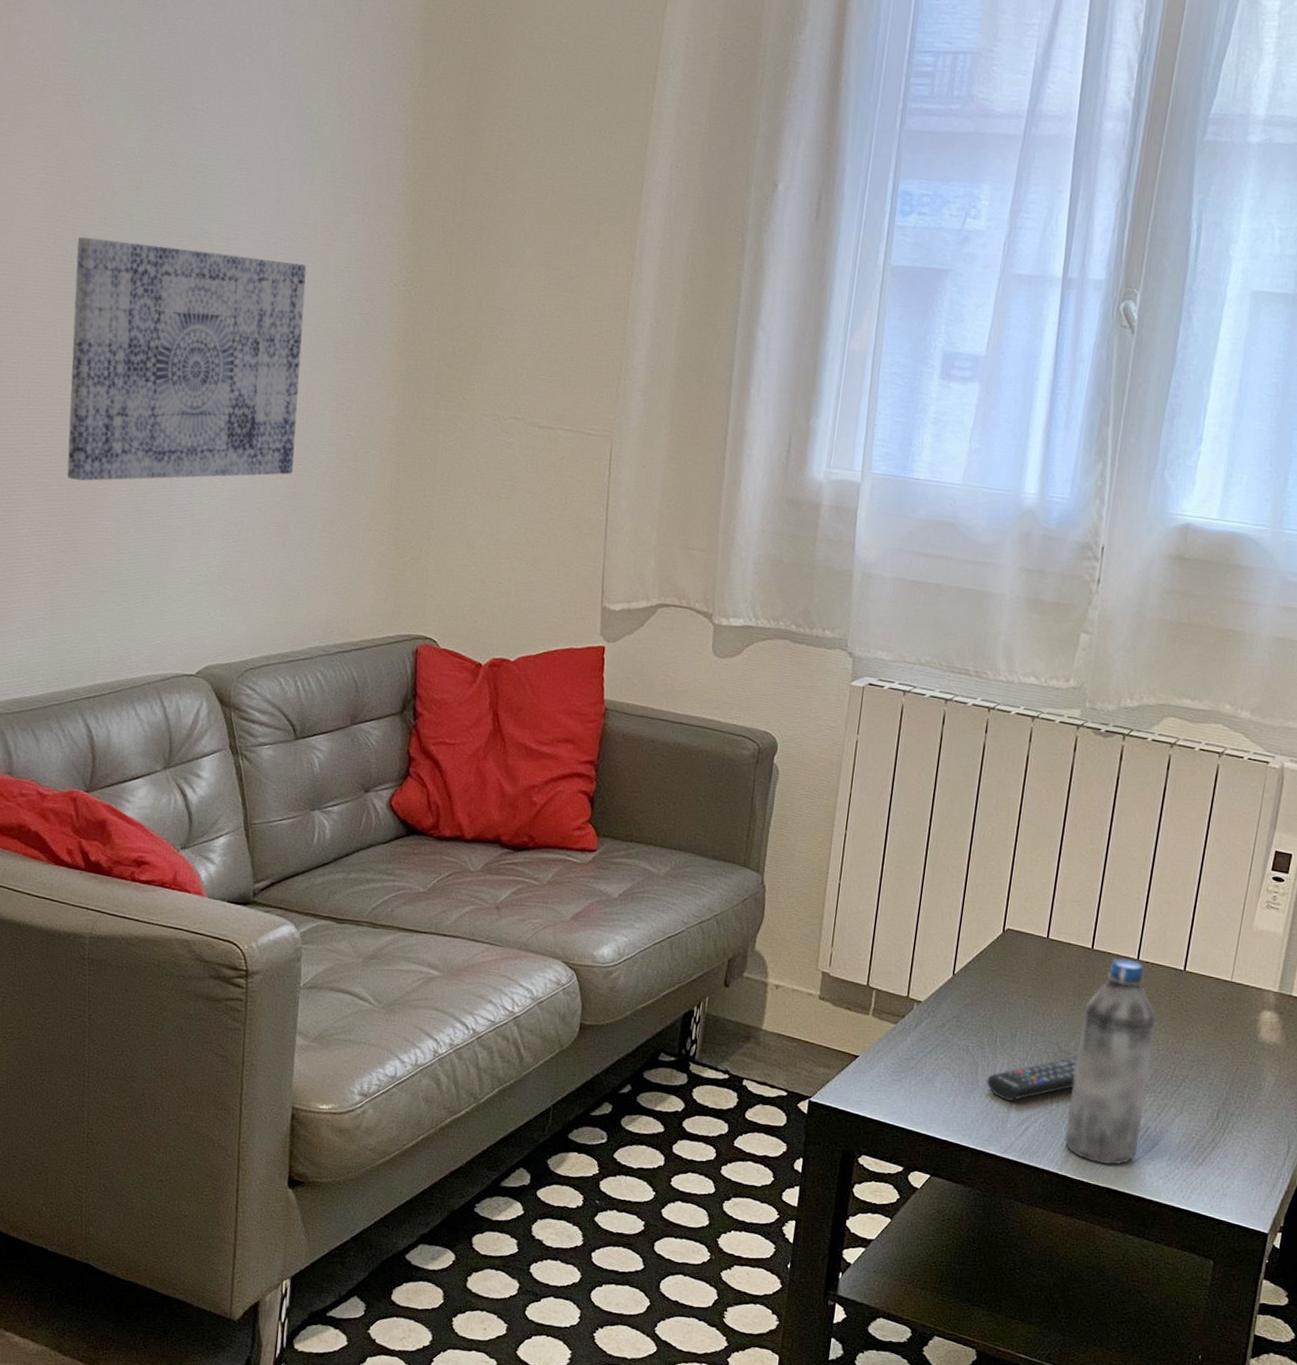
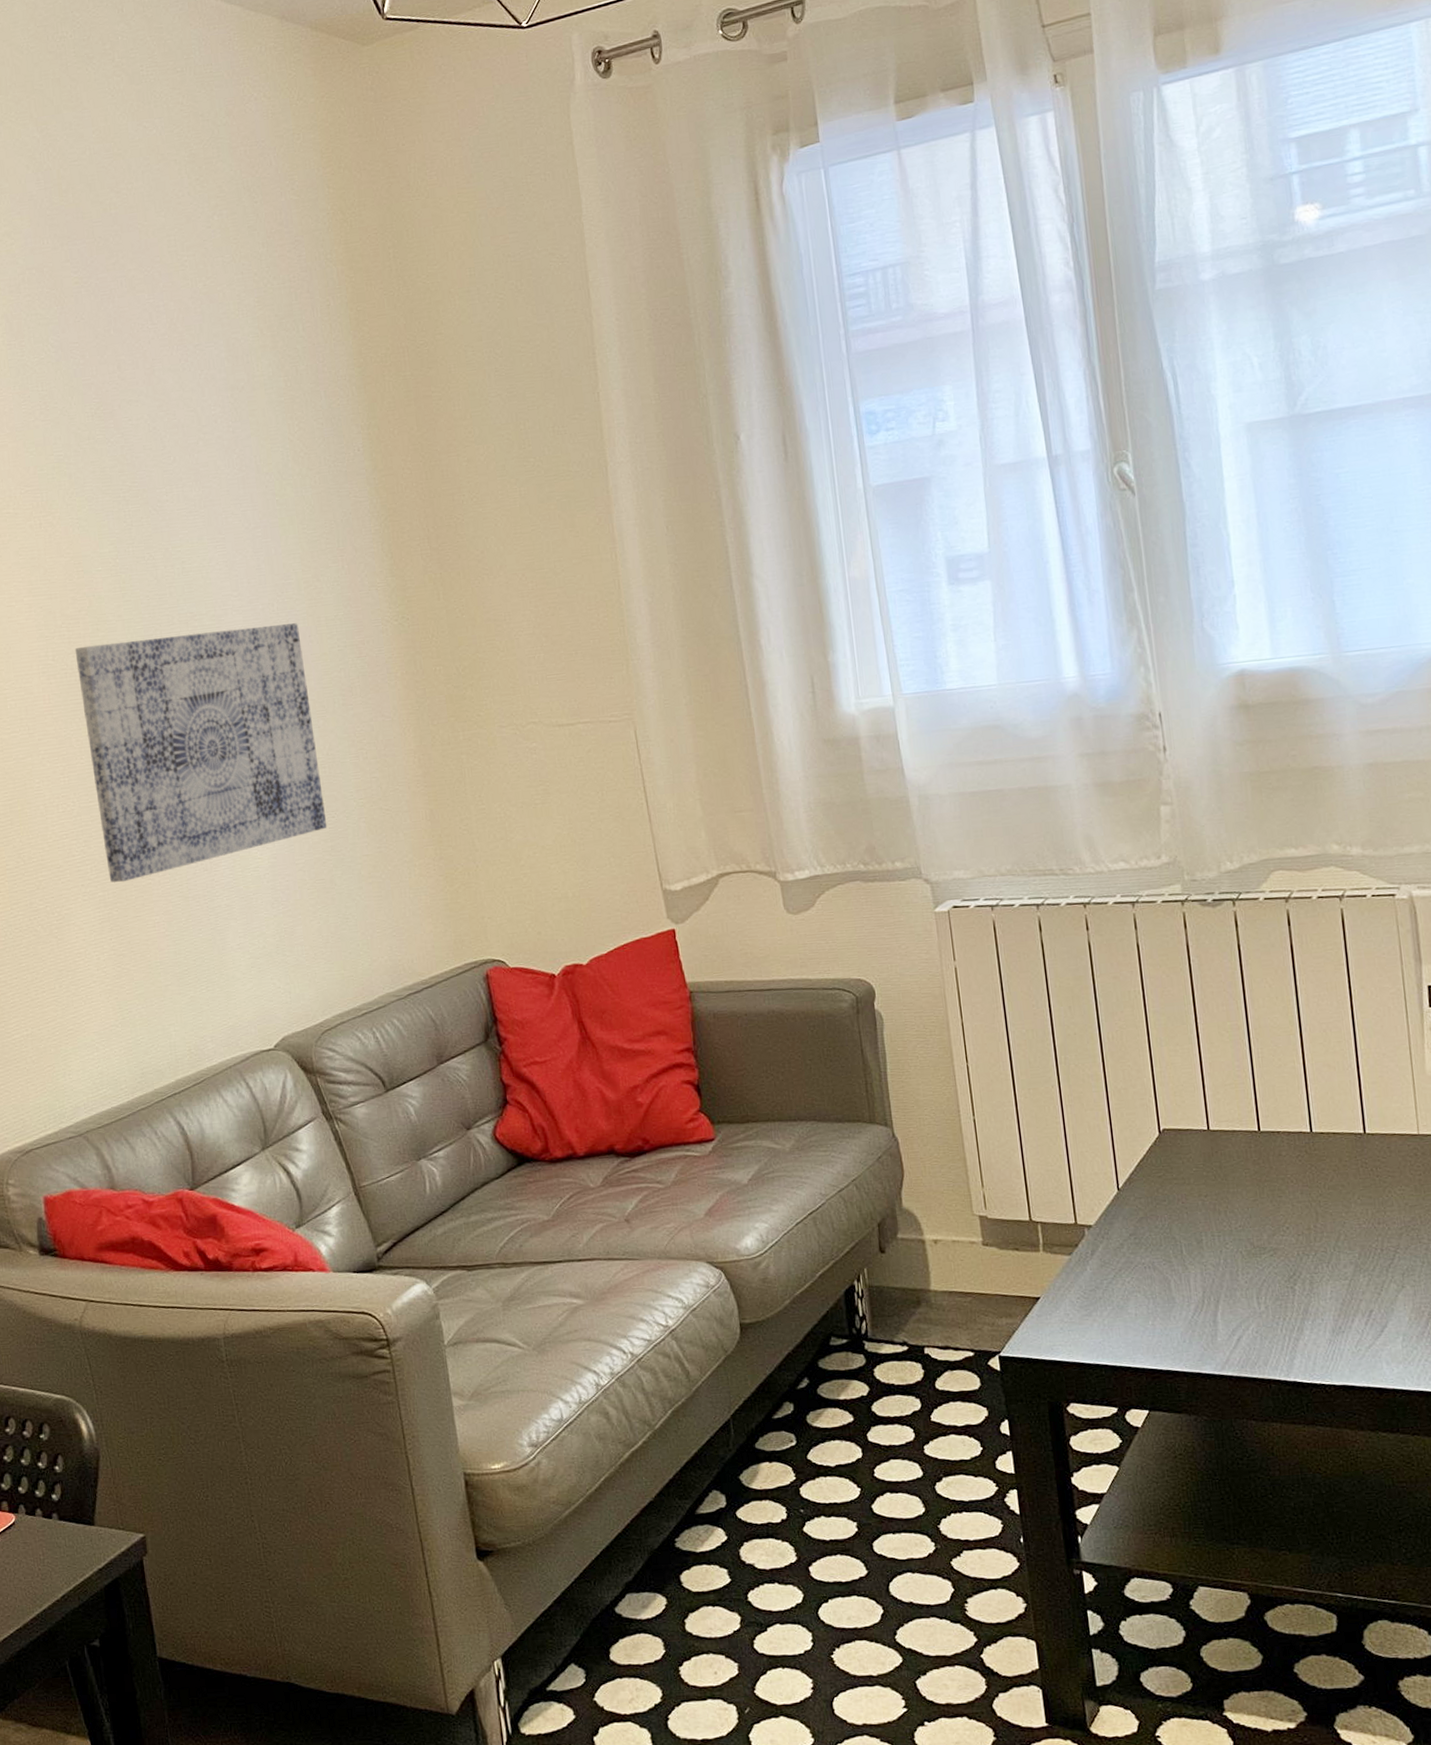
remote control: present [987,1057,1078,1101] -> none [1183,1250,1278,1312]
water bottle: present [1064,958,1157,1165] -> none [1268,1134,1366,1361]

